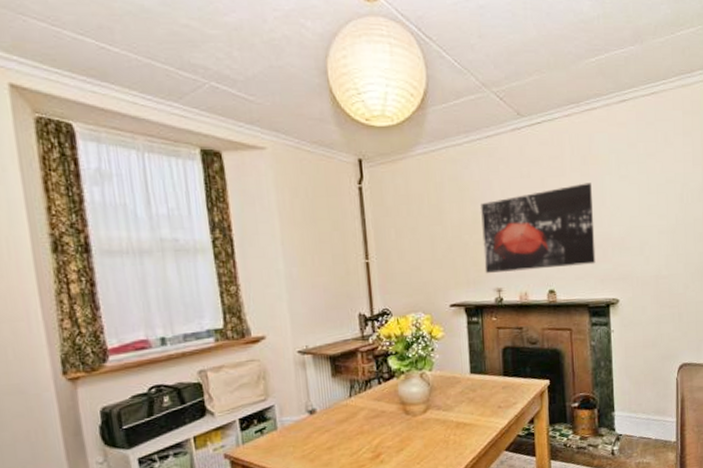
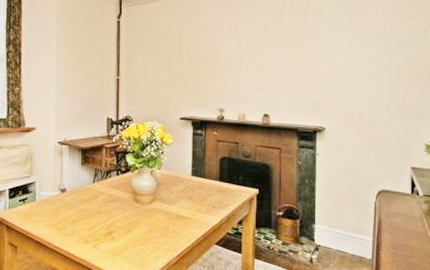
wall art: present [481,183,596,273] -> none [211,29,307,97]

